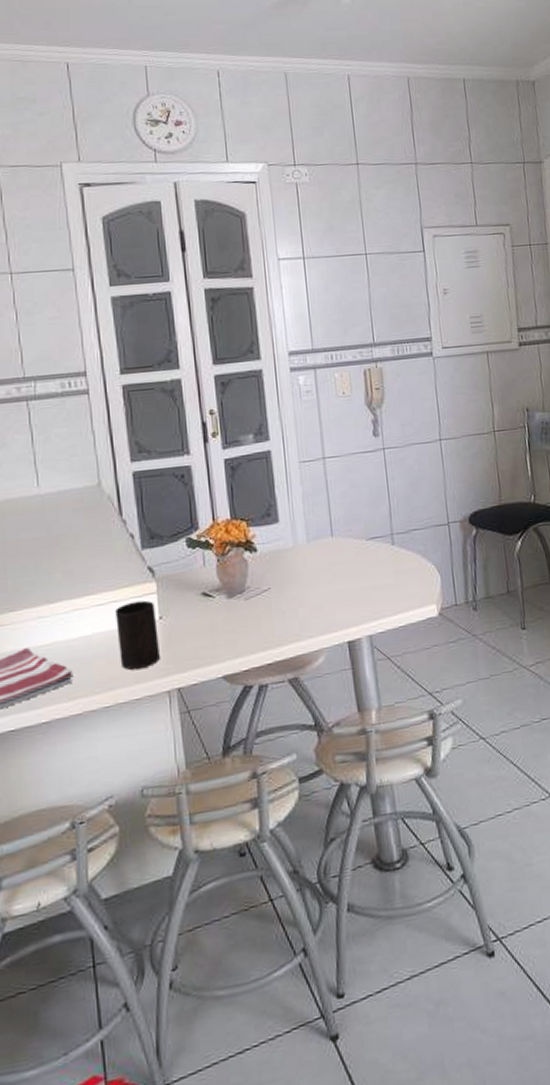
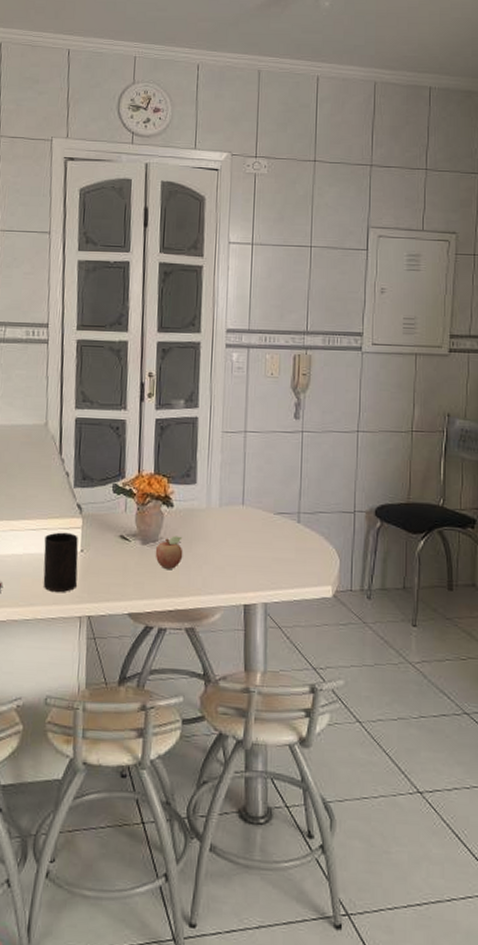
fruit: none [243,581,275,620] -> present [155,535,183,569]

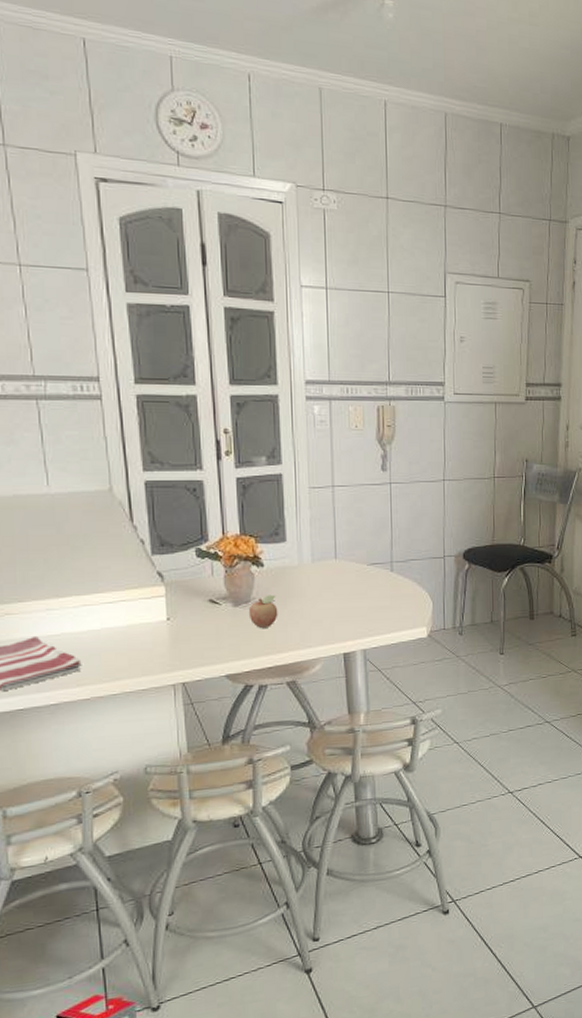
cup: present [43,532,78,593] -> none [124,602,166,664]

